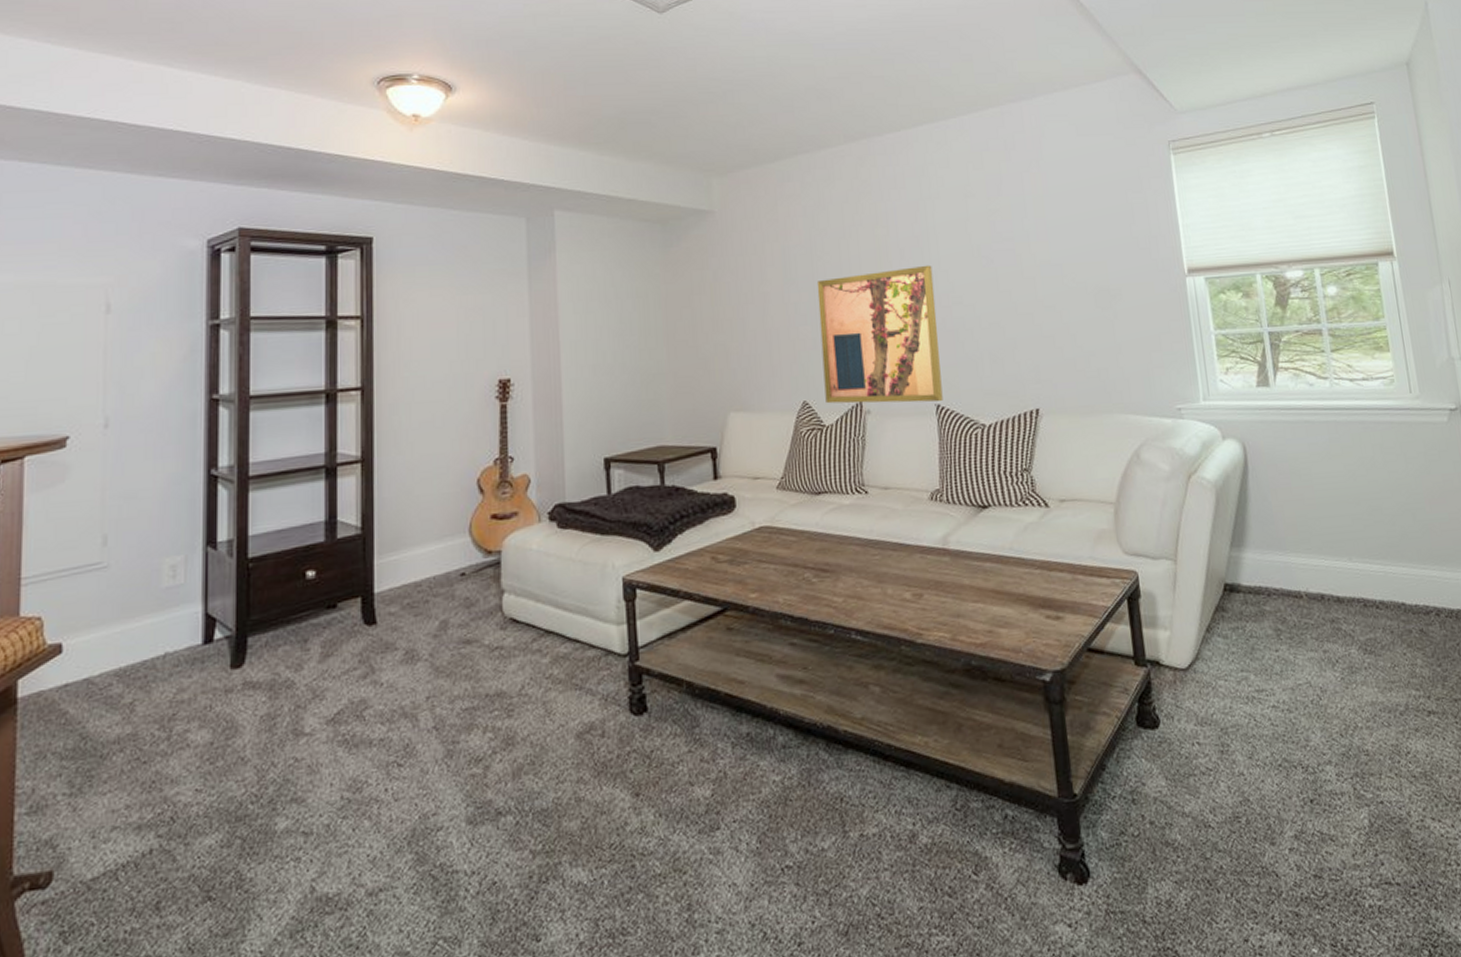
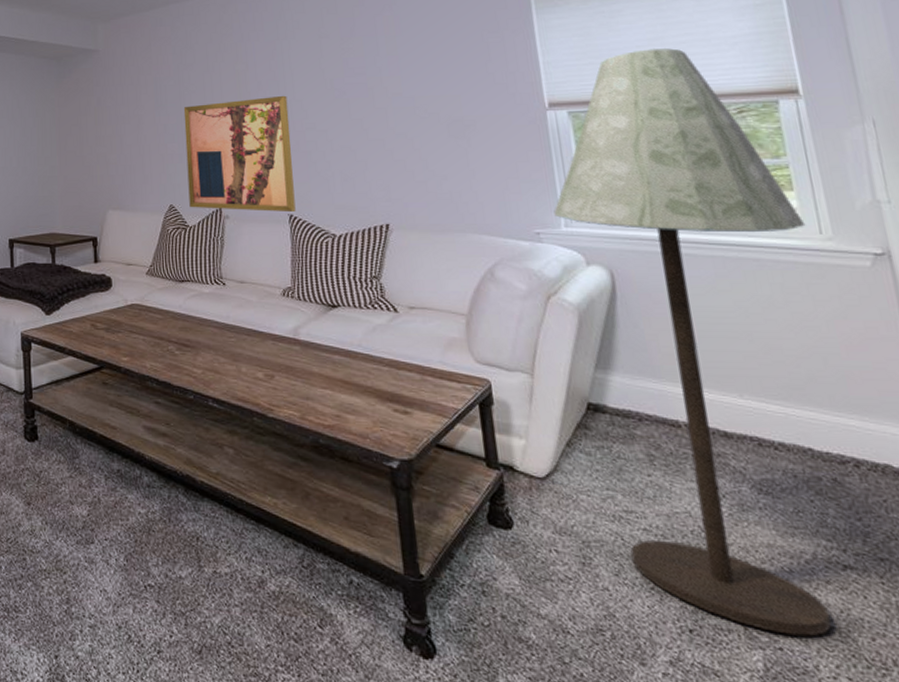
floor lamp: none [1193,210,1419,788] -> present [554,48,831,637]

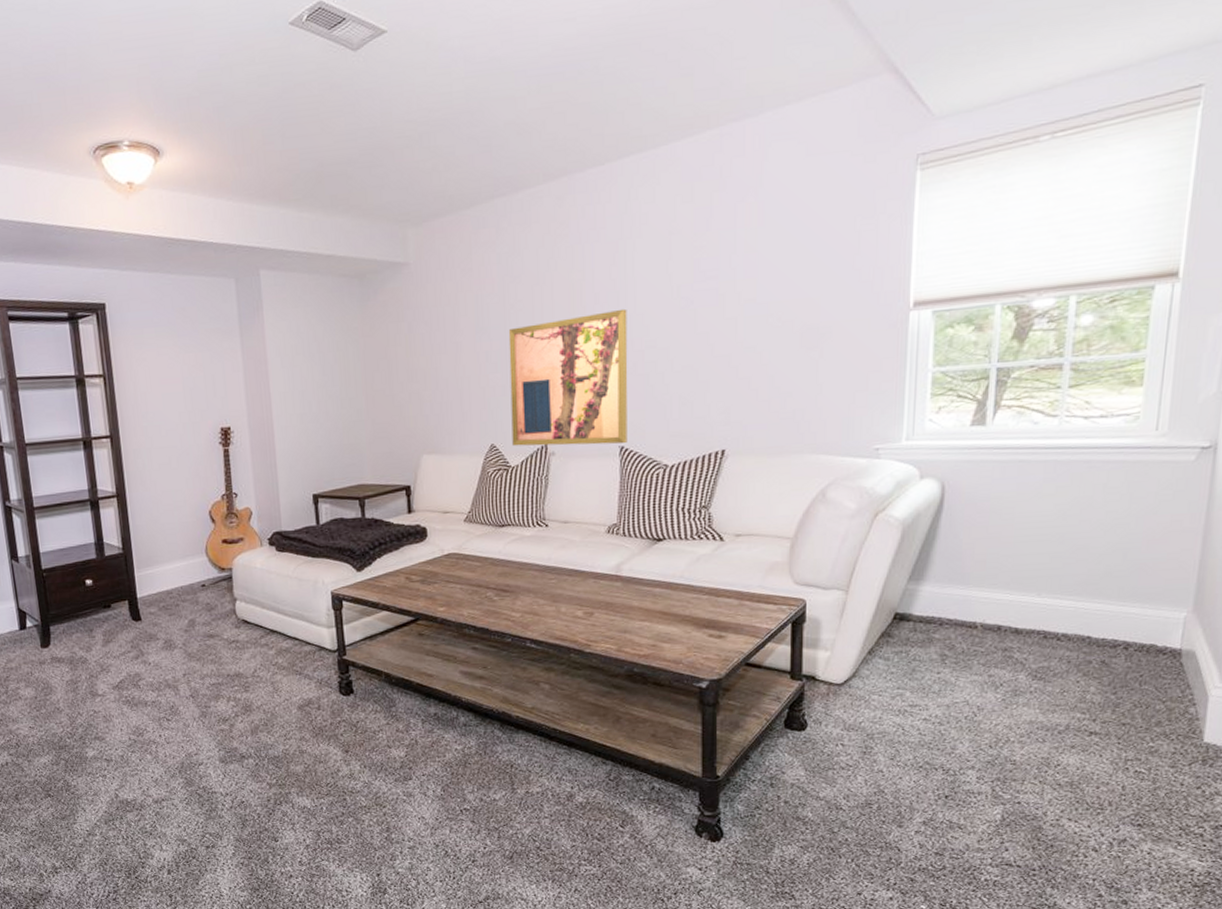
floor lamp: present [554,48,831,637] -> none [897,228,1145,792]

